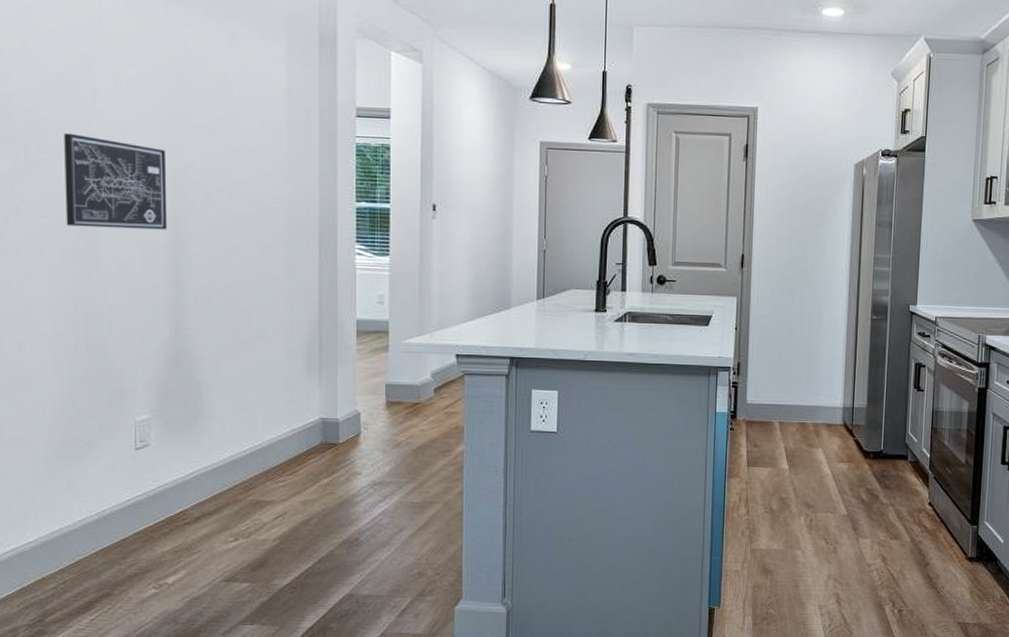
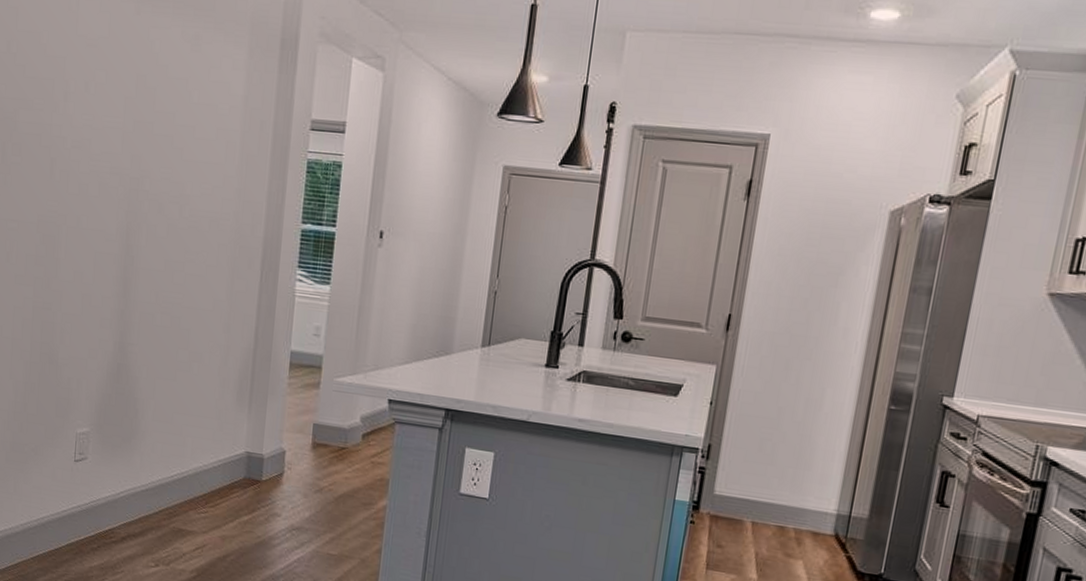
wall art: present [64,133,168,230] -> none [32,136,125,241]

